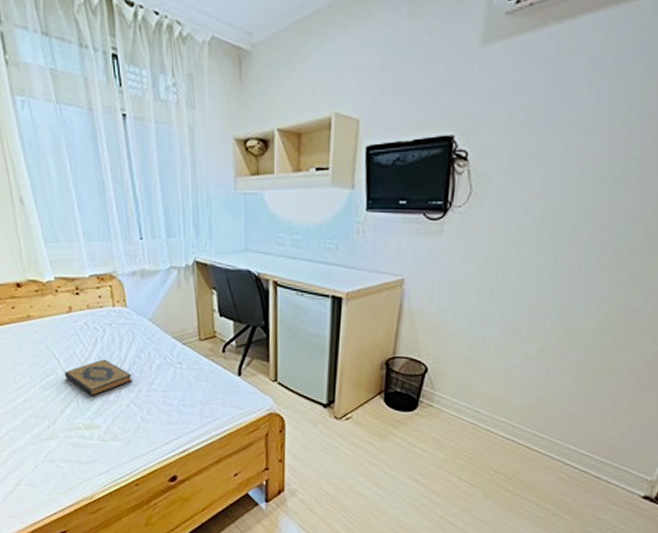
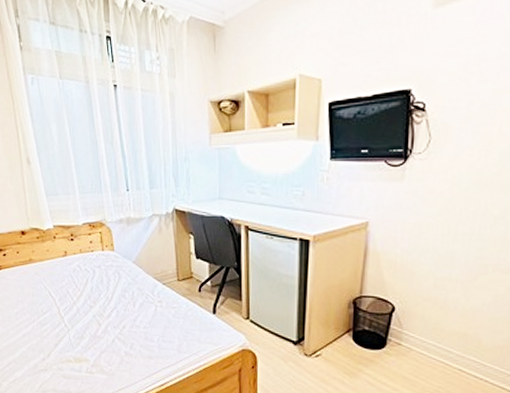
hardback book: present [64,359,132,396] -> none [58,298,118,332]

